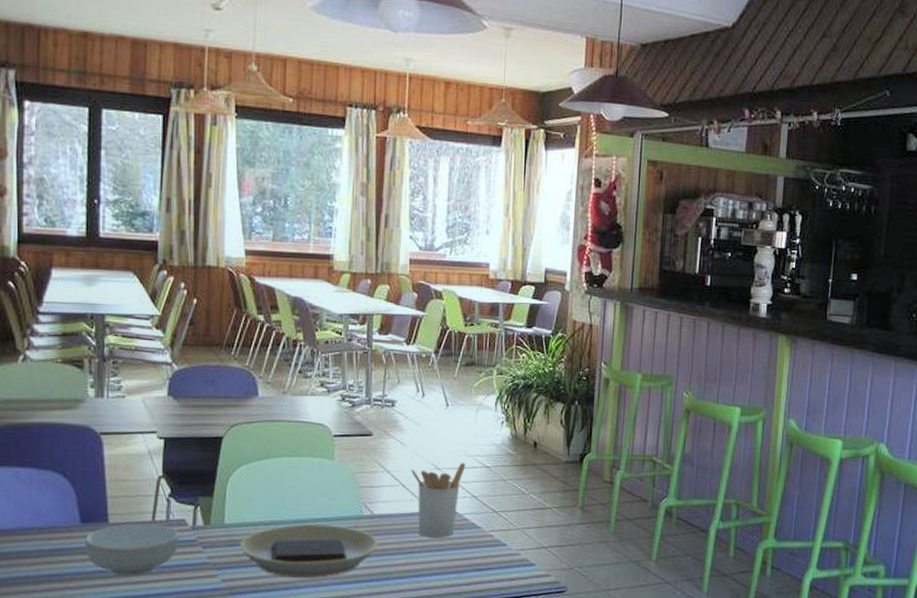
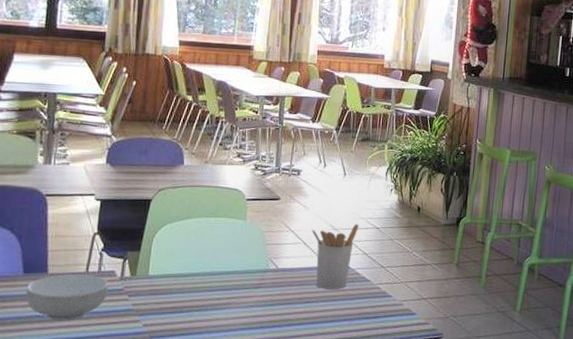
plate: present [240,524,378,579] -> none [161,276,281,325]

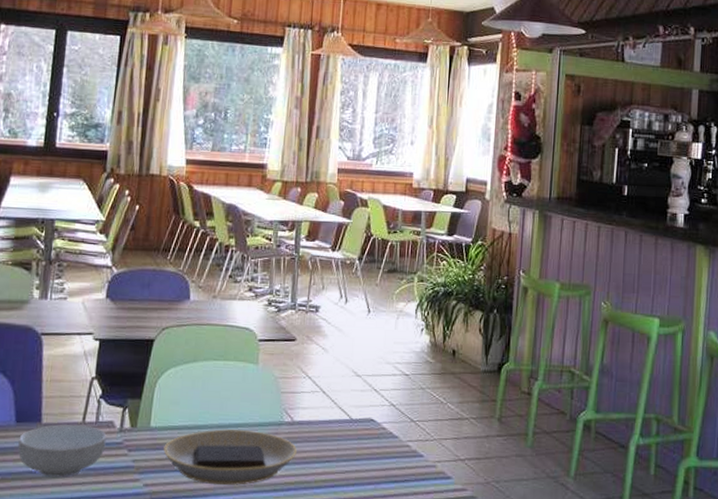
plate: none [161,276,281,325] -> present [163,429,297,486]
utensil holder: present [312,224,359,289] -> none [332,369,386,447]

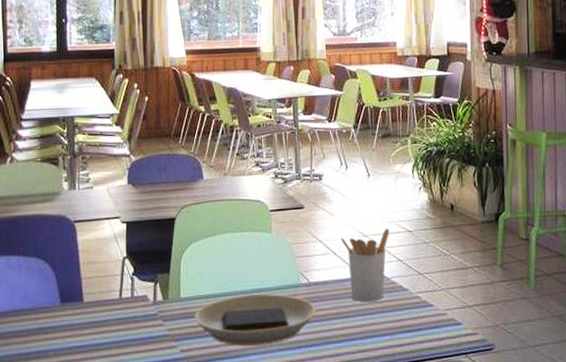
cereal bowl: present [18,424,107,478] -> none [65,300,143,350]
utensil holder: none [332,369,386,447] -> present [341,228,390,302]

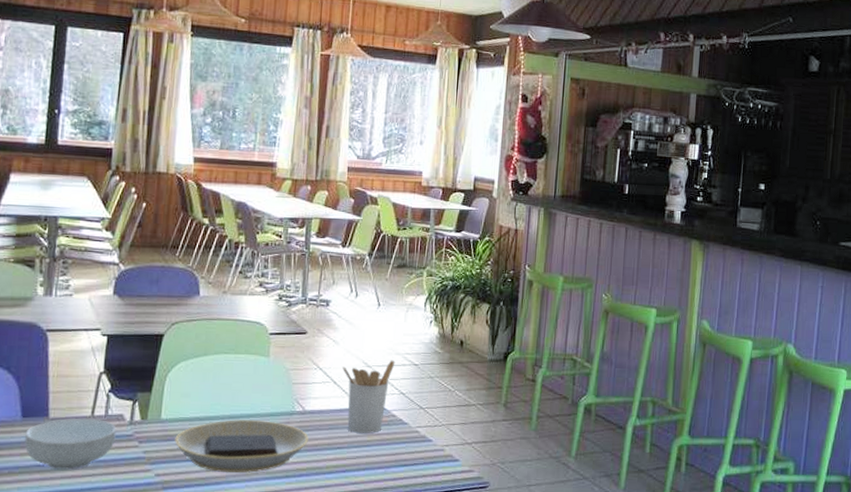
cereal bowl: none [65,300,143,350] -> present [25,418,116,470]

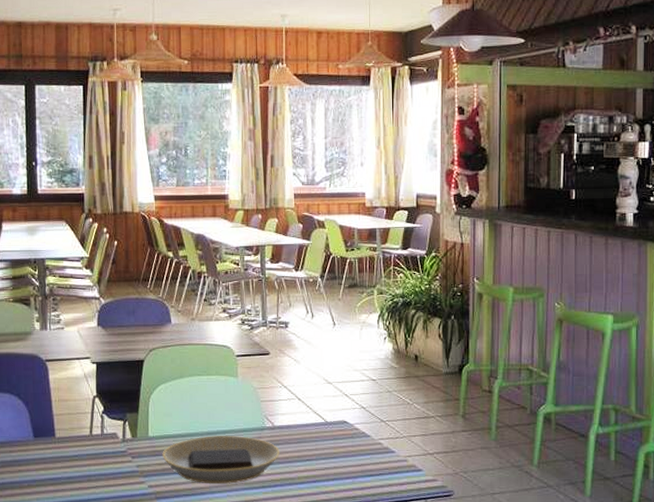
cereal bowl: present [25,418,116,470] -> none [38,437,112,483]
utensil holder: present [342,360,395,433] -> none [305,376,354,446]

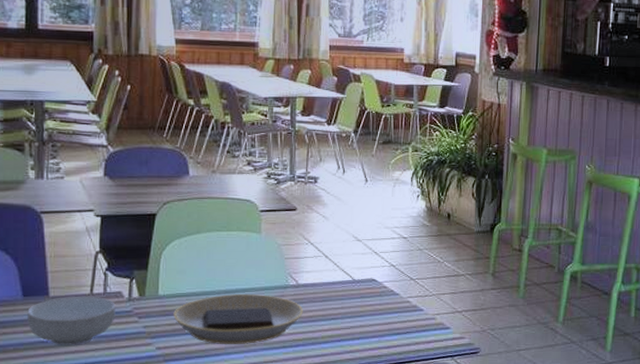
cereal bowl: none [38,437,112,483] -> present [27,296,116,345]

